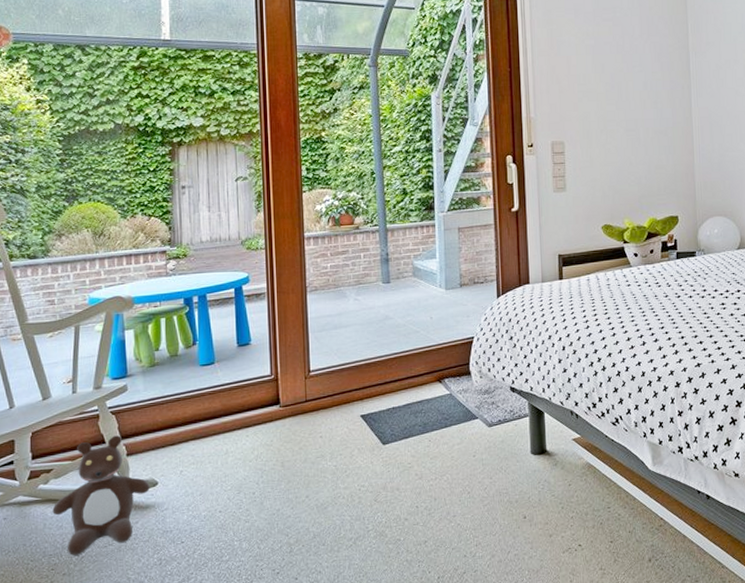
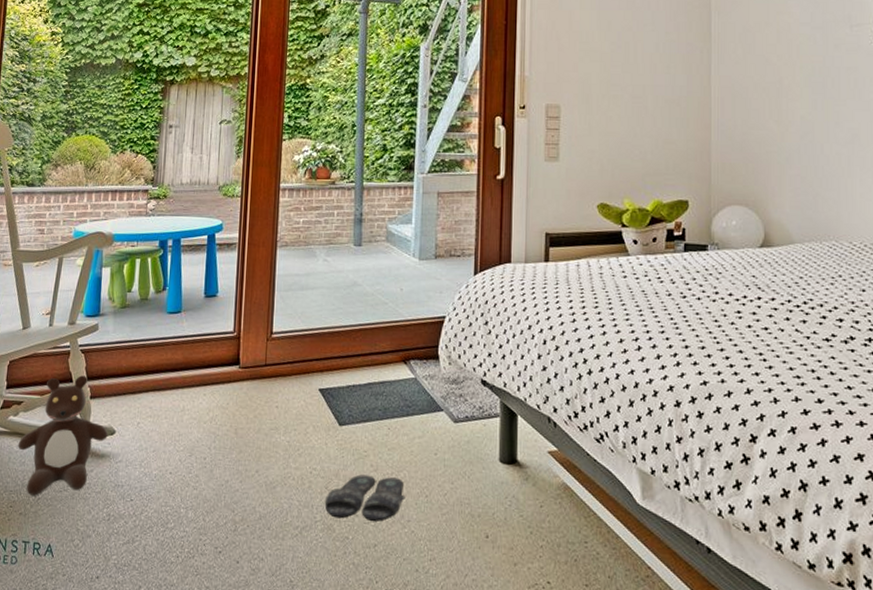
slippers: none [375,481,450,524] -> present [324,474,406,521]

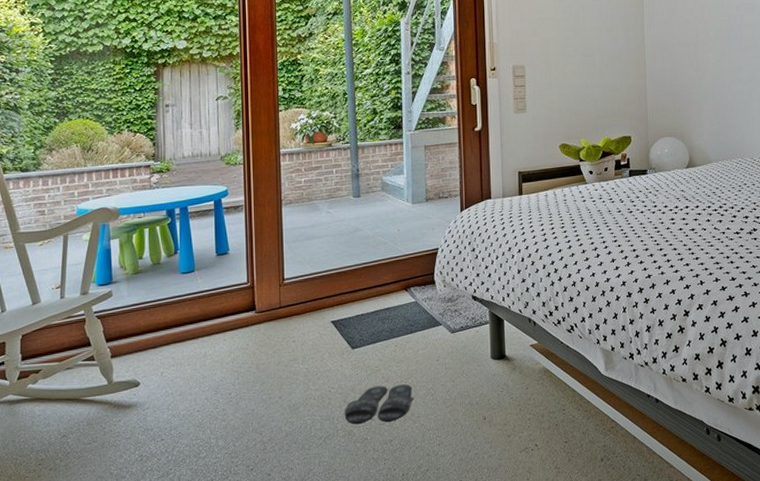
stuffed animal: present [18,375,108,496] -> none [40,338,132,451]

